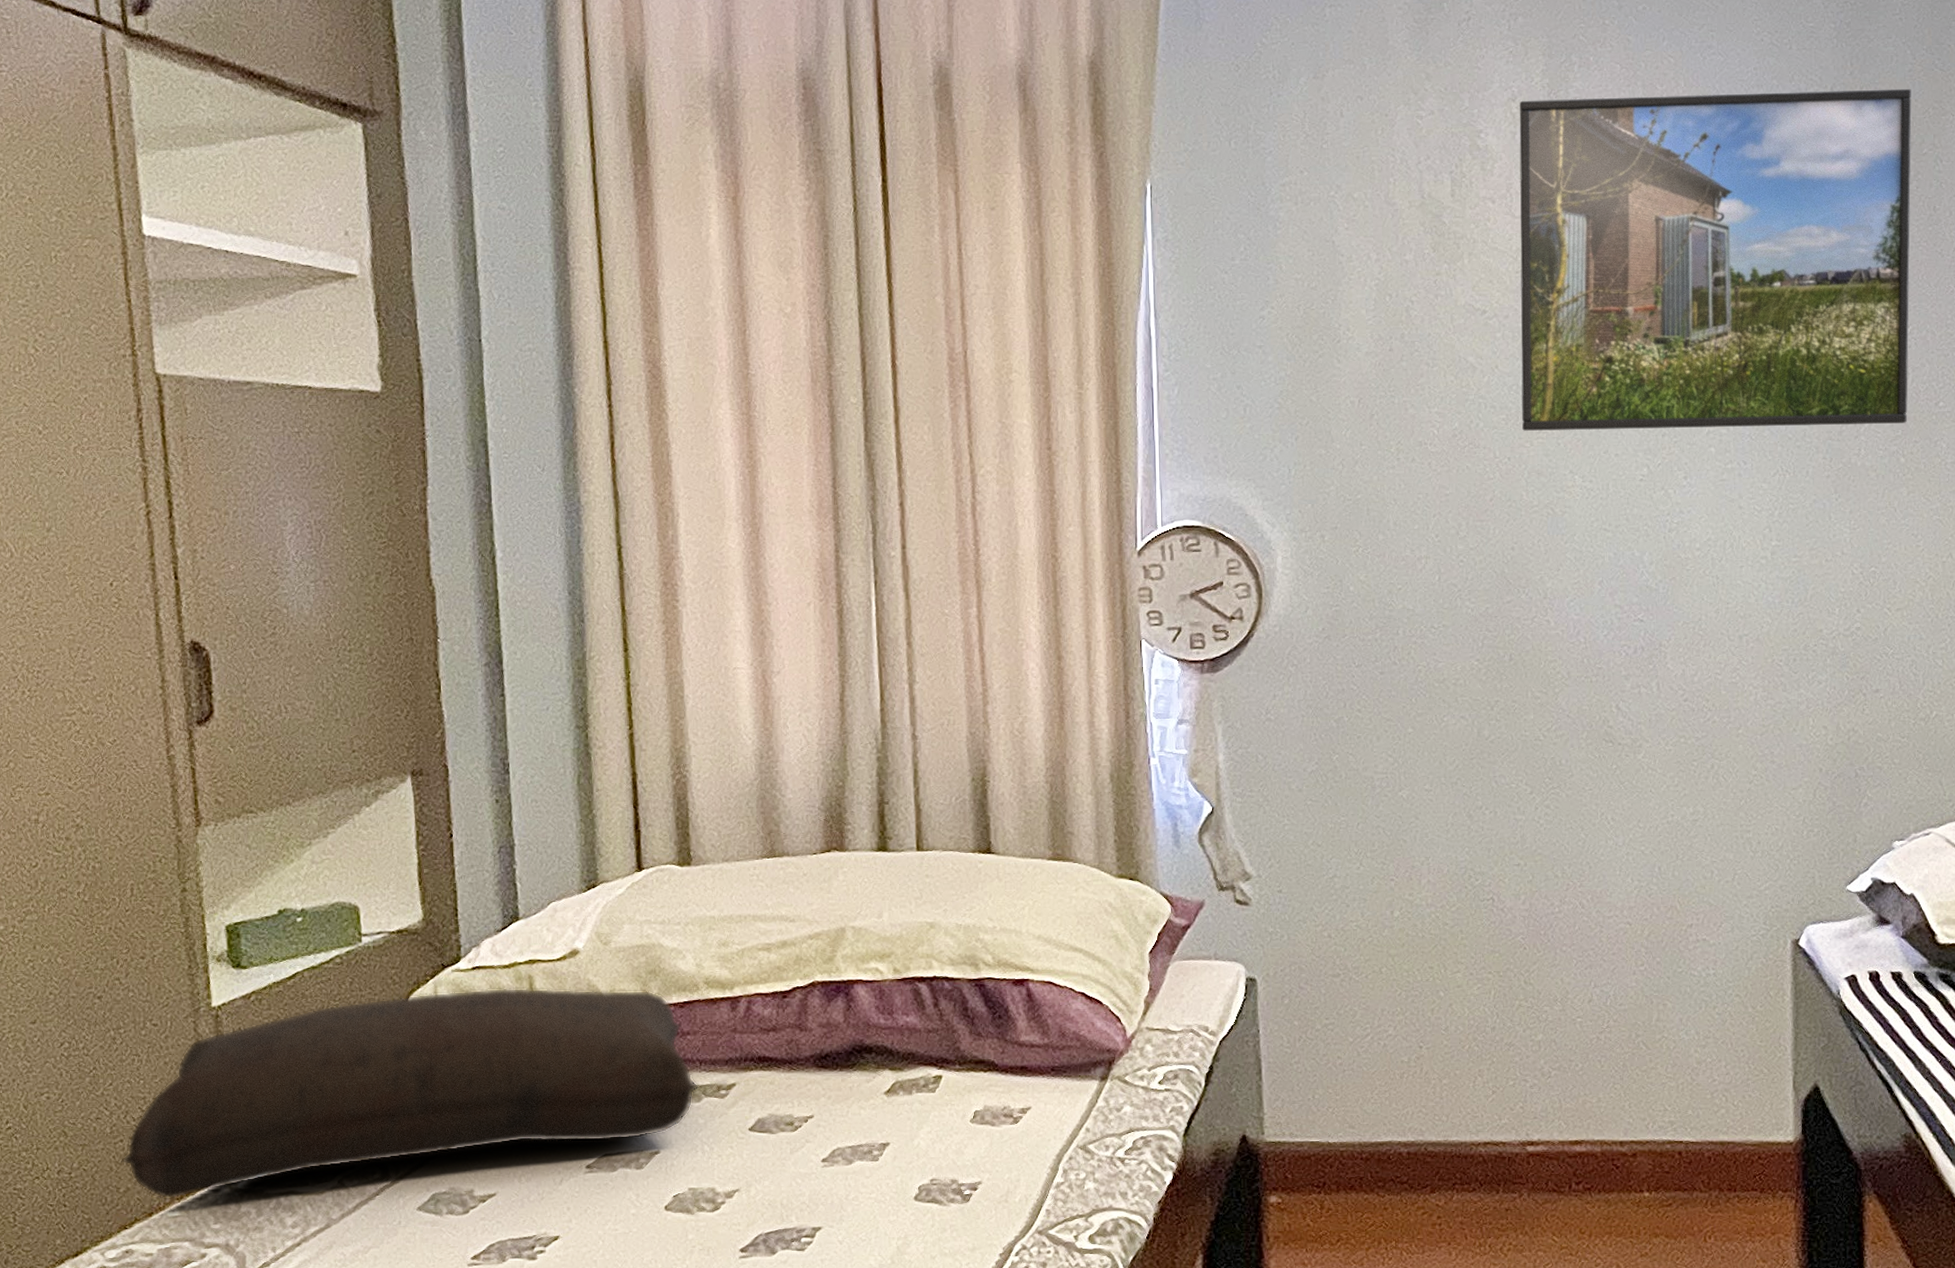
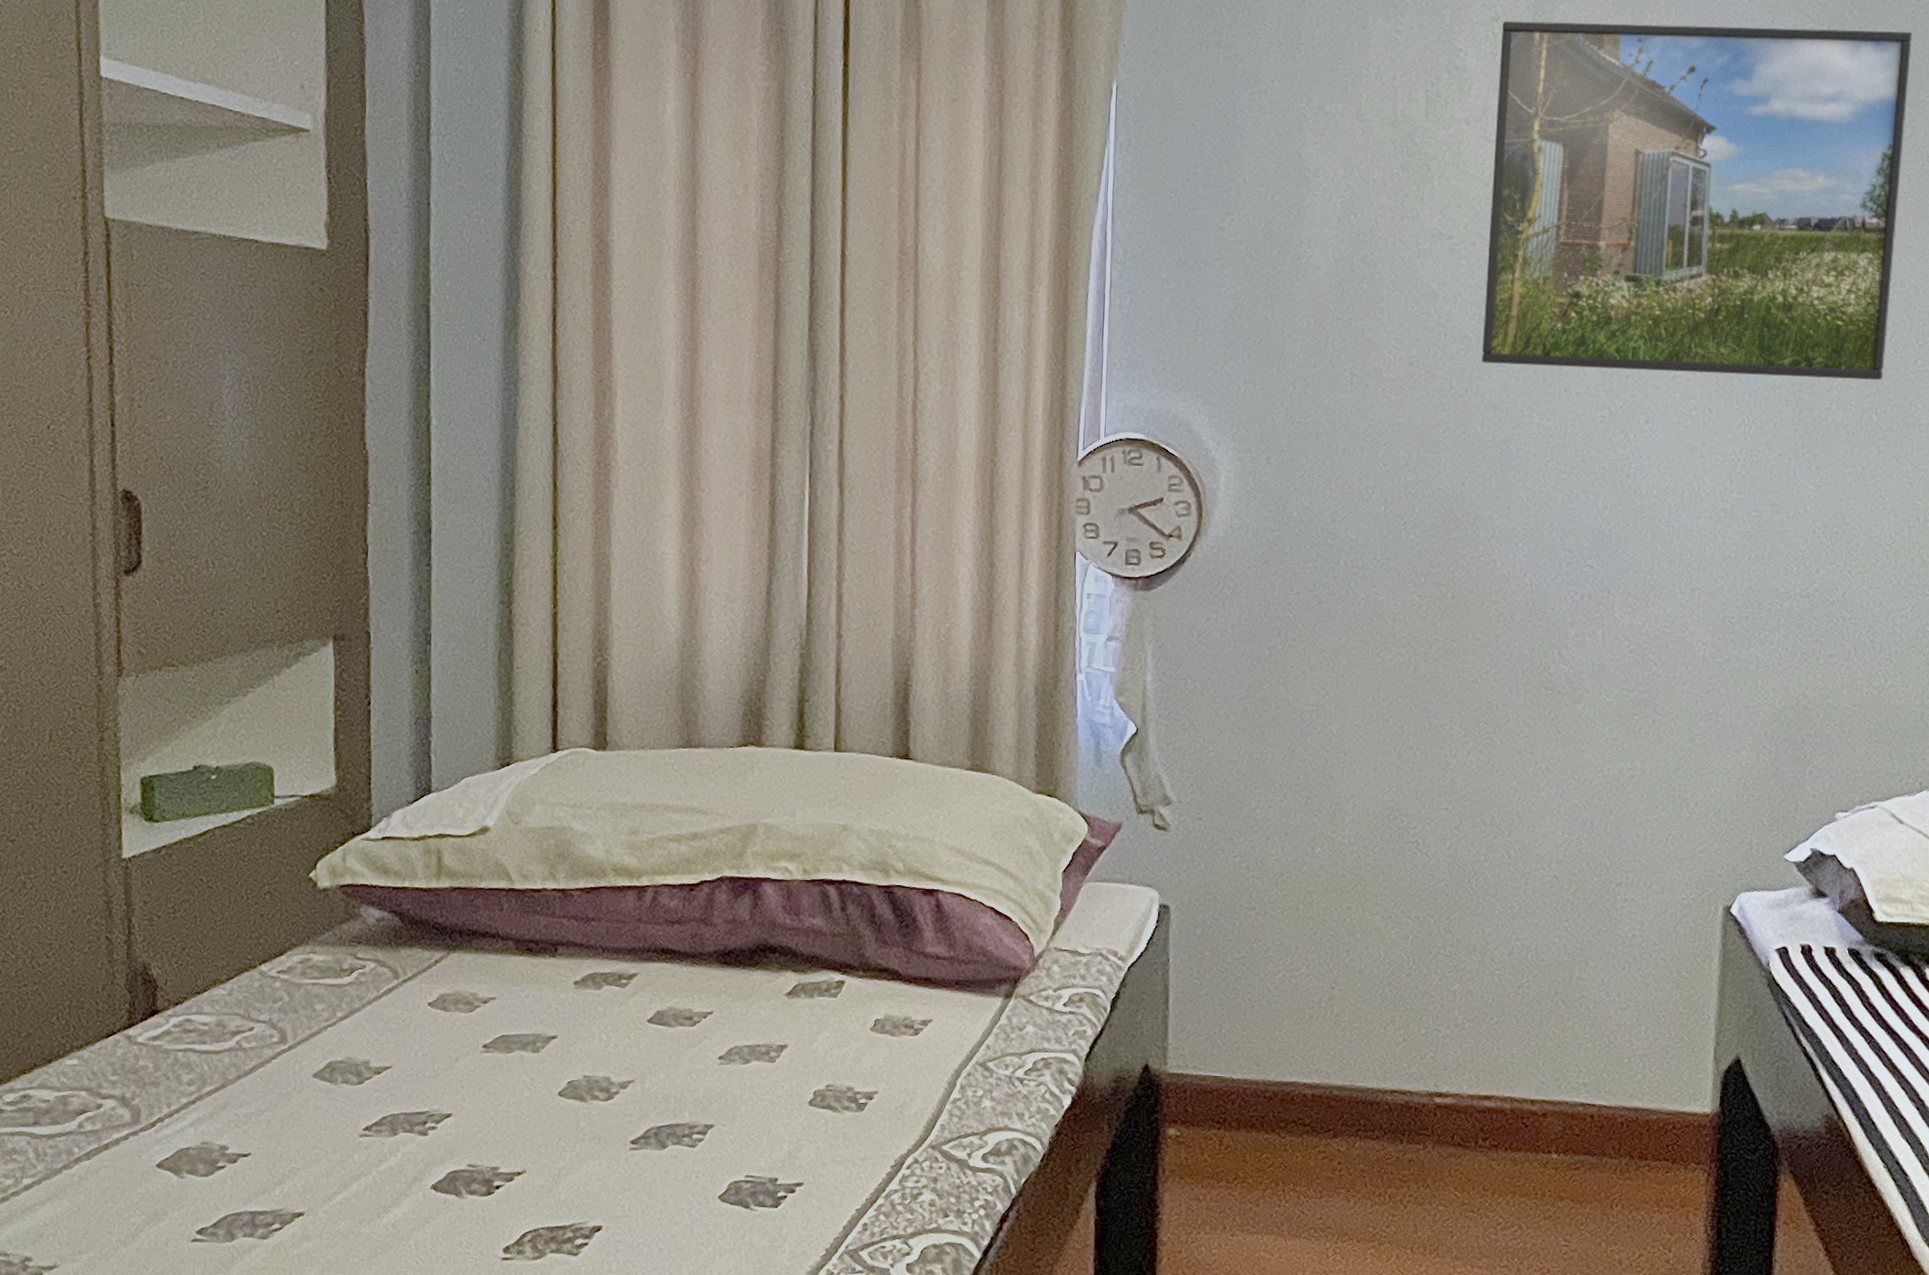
cushion: present [121,987,699,1199] -> none [24,859,601,1048]

